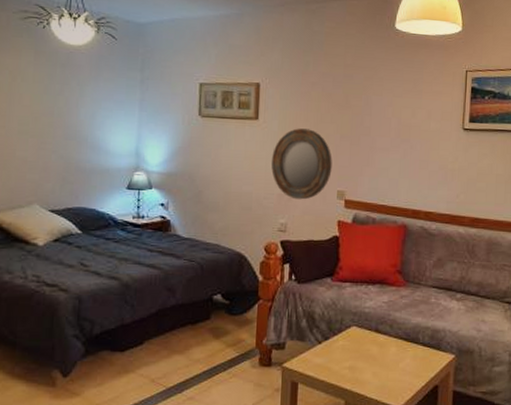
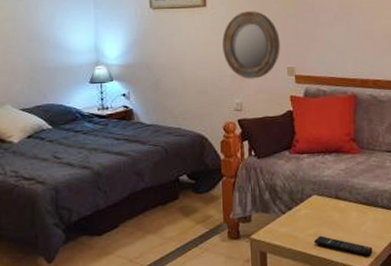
remote control: none [348,369,409,395] -> present [313,235,373,256]

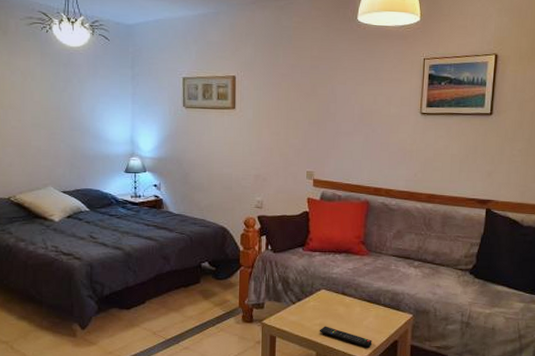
home mirror: present [222,11,280,79] -> none [247,116,302,180]

